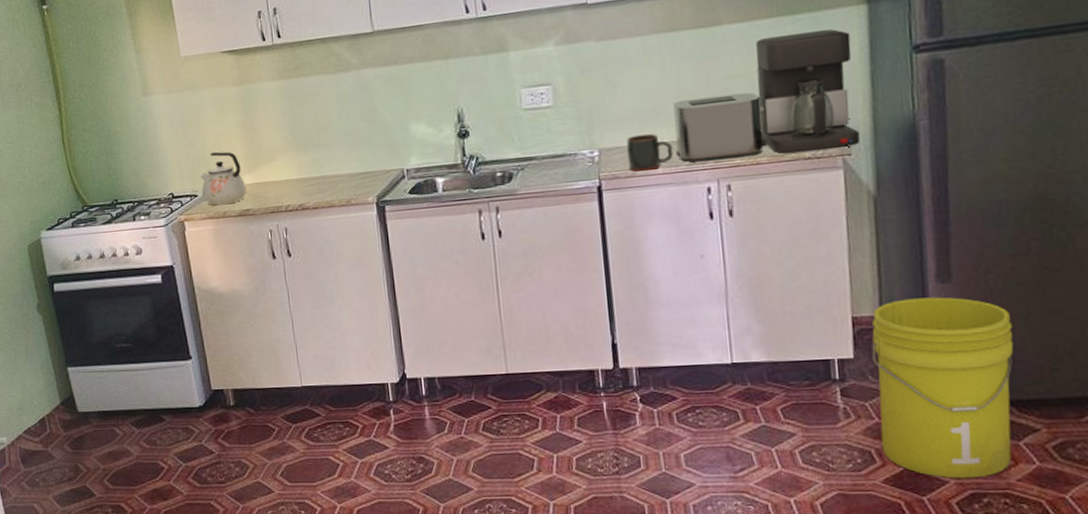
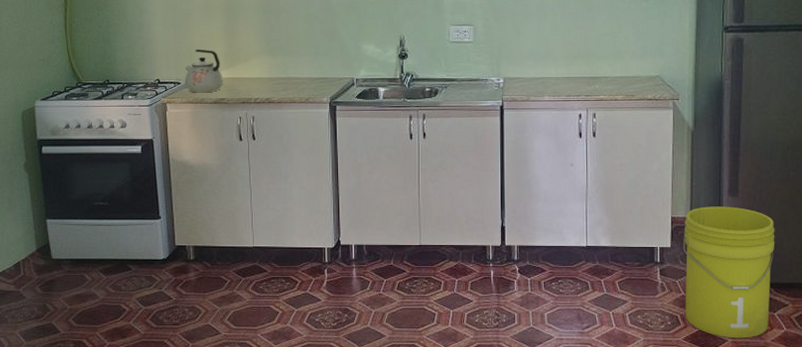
mug: present [626,134,674,172] -> none [524,70,557,98]
toaster: present [673,92,767,163] -> none [559,47,623,95]
coffee maker: present [756,29,860,154] -> none [619,9,685,94]

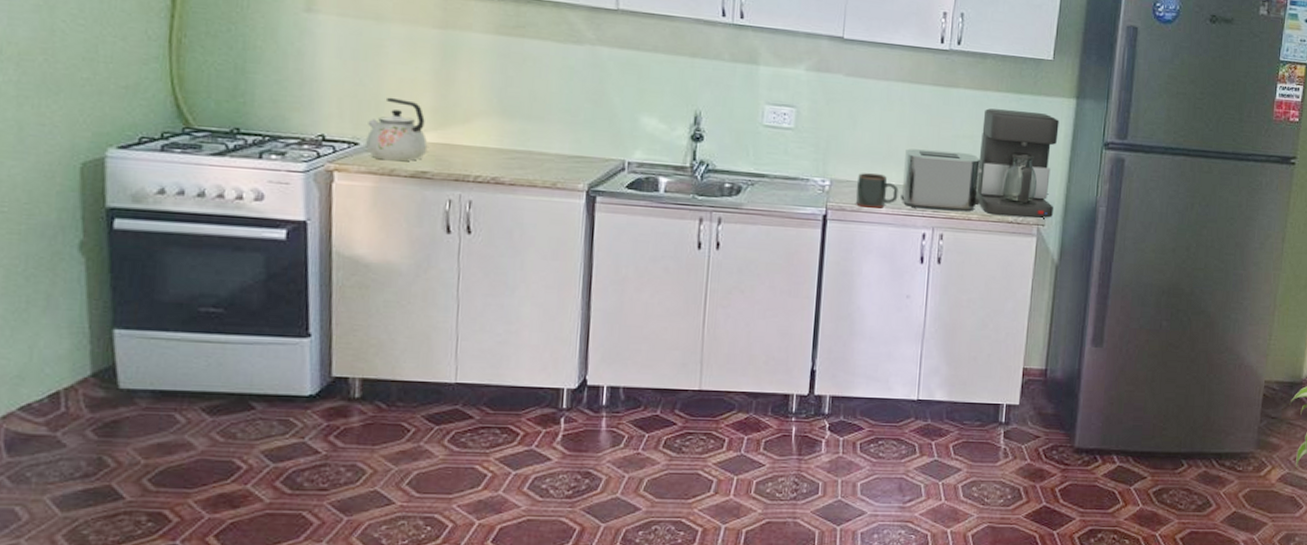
mug: none [524,70,557,98] -> present [855,173,899,209]
toaster: none [559,47,623,95] -> present [901,149,982,212]
coffee maker: none [619,9,685,94] -> present [976,108,1059,218]
bucket: present [683,206,775,339] -> none [1029,357,1140,516]

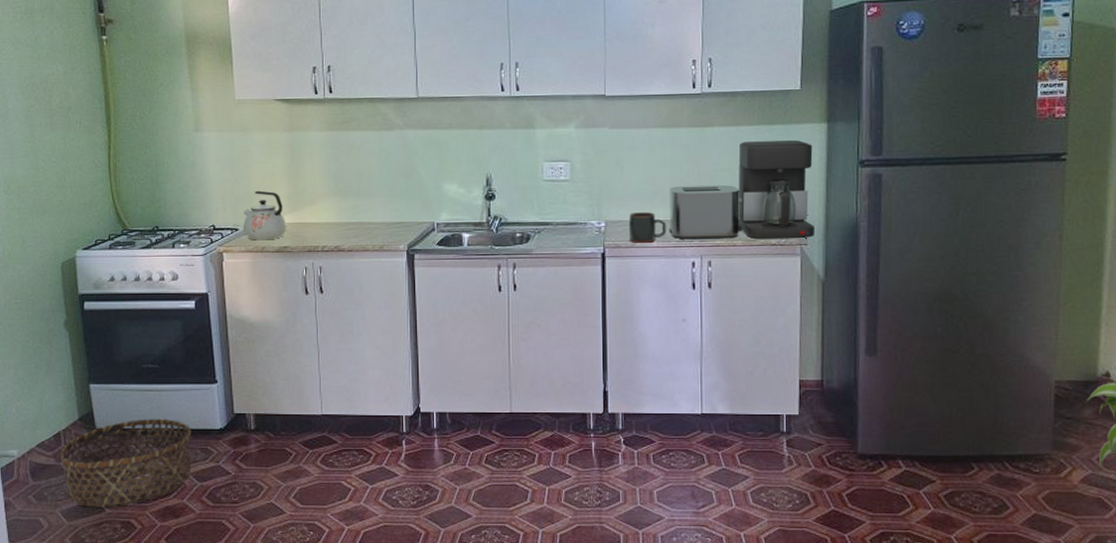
basket: none [56,378,267,494] -> present [60,418,192,508]

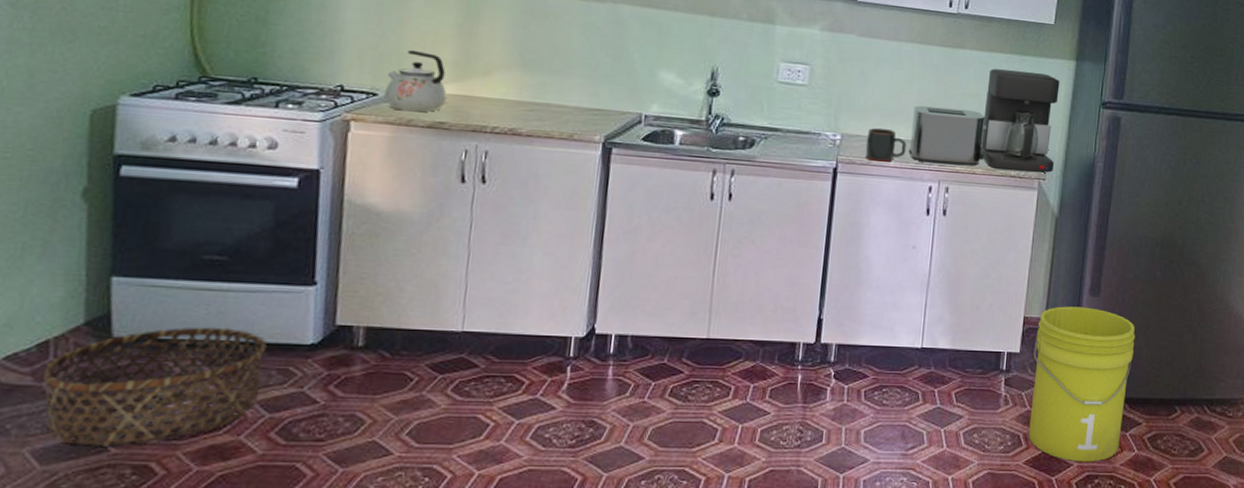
bucket: none [813,367,920,520] -> present [1028,306,1136,462]

